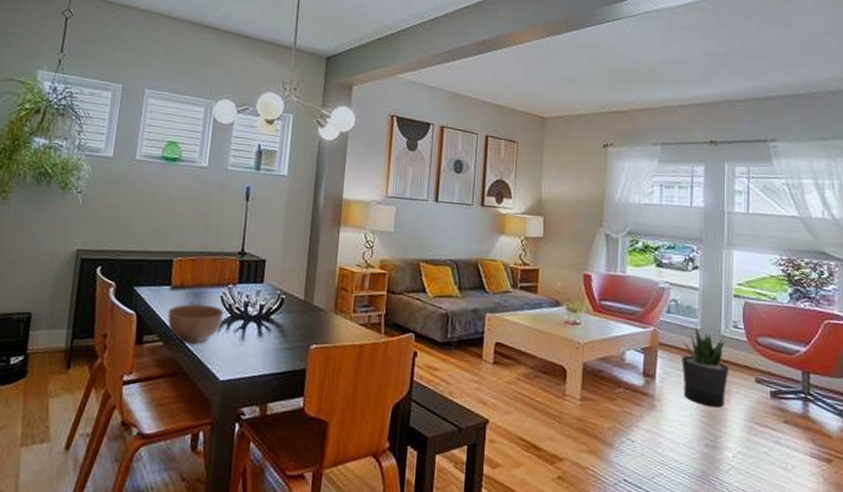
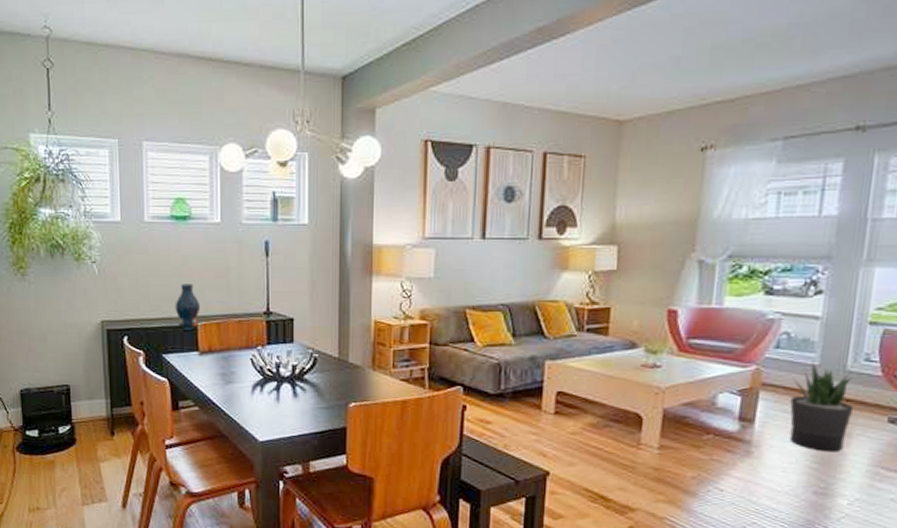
vase: none [153,219,179,265] -> present [175,284,201,330]
bowl: present [167,304,224,344] -> none [199,367,256,407]

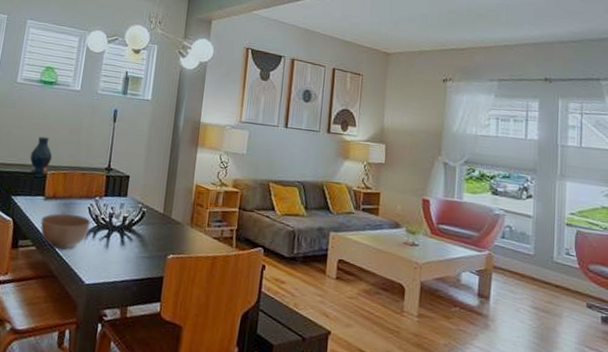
bowl: none [199,367,256,407] -> present [40,213,91,250]
planter: present [789,362,854,452] -> none [515,252,562,330]

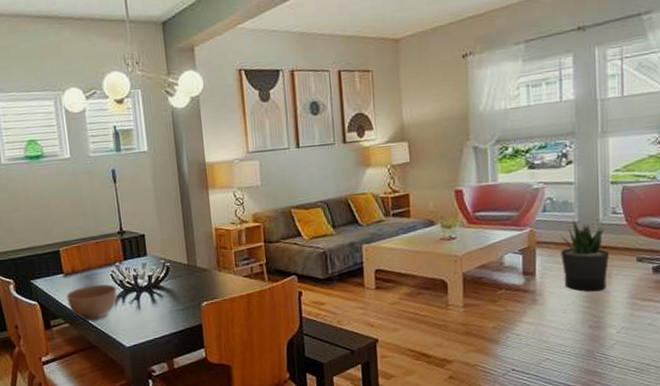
vase: present [30,136,53,177] -> none [37,214,61,256]
planter: none [515,252,562,330] -> present [560,220,610,292]

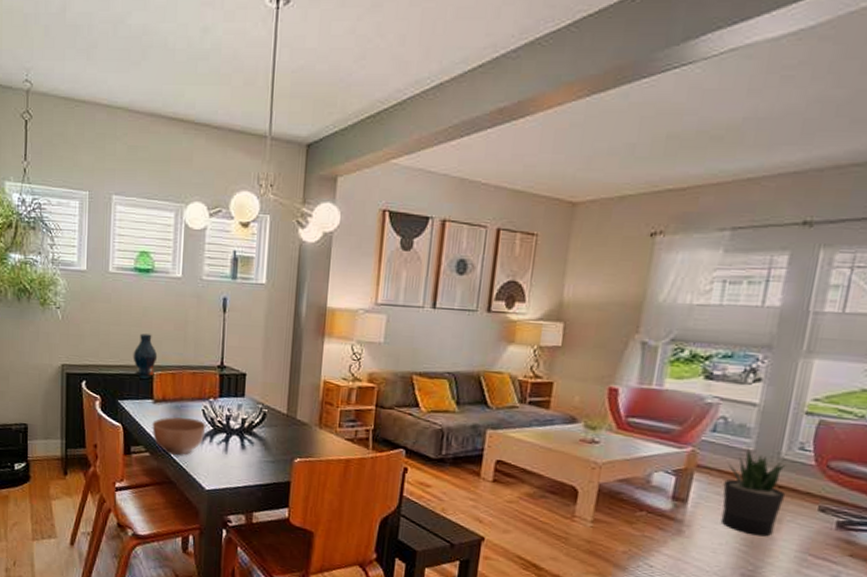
vase: none [37,214,61,256] -> present [133,333,158,379]

